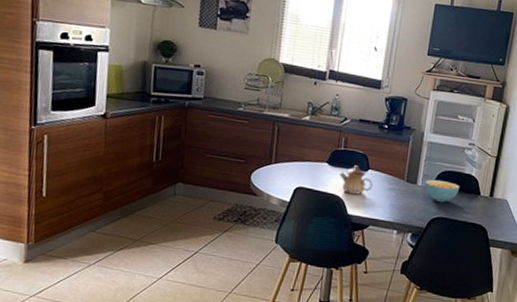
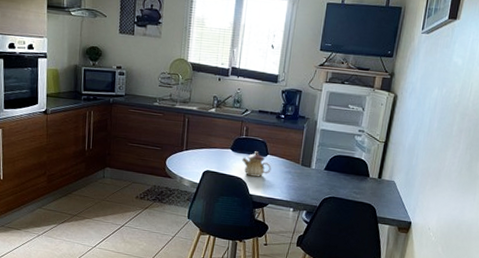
cereal bowl: present [425,179,460,203] -> none [318,163,351,184]

